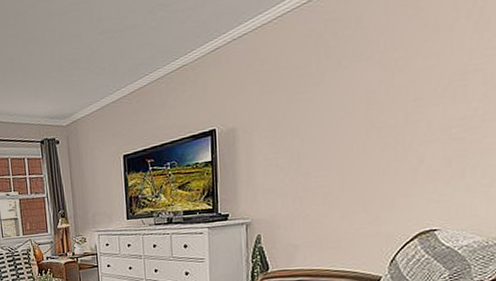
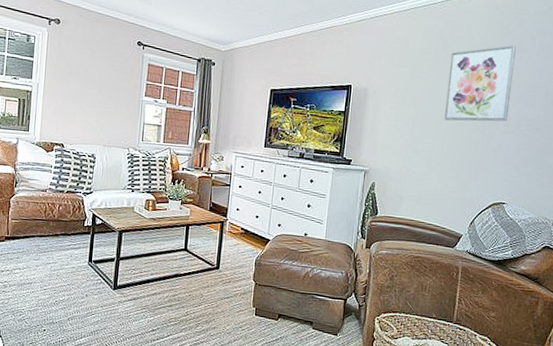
wall art: none [338,25,431,144] -> present [444,45,516,122]

